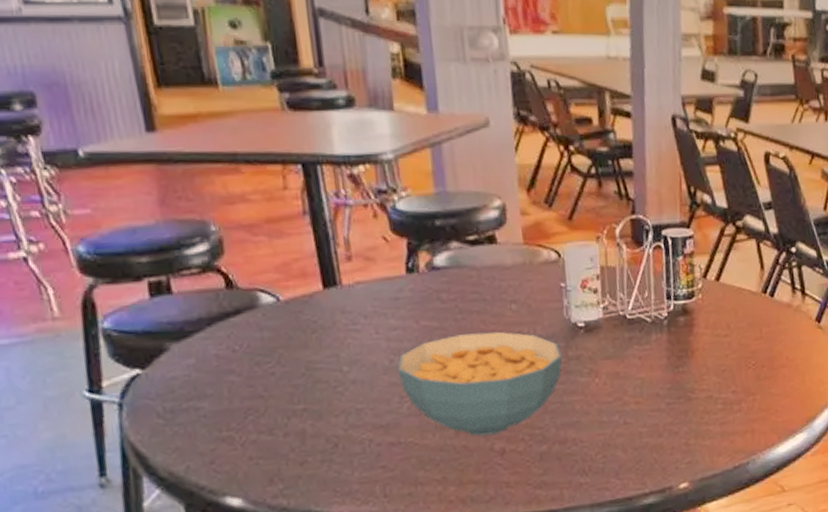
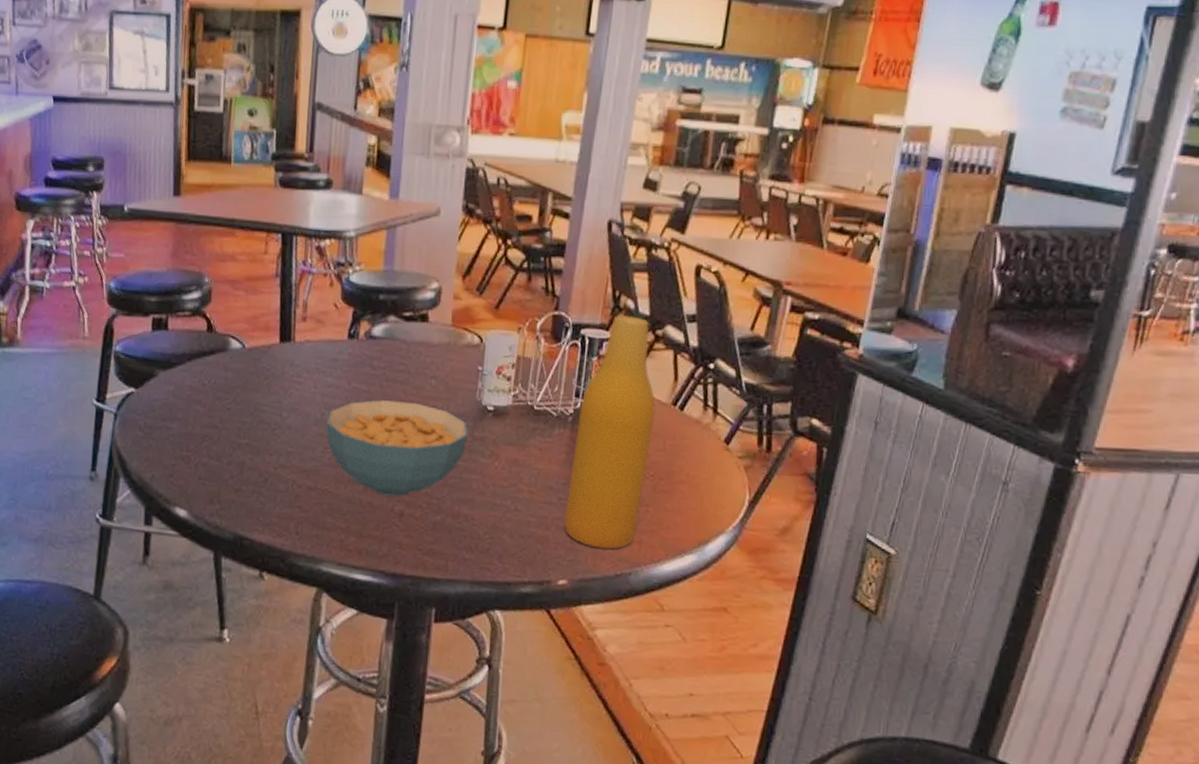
beer bottle: none [673,210,749,445] -> present [563,315,656,549]

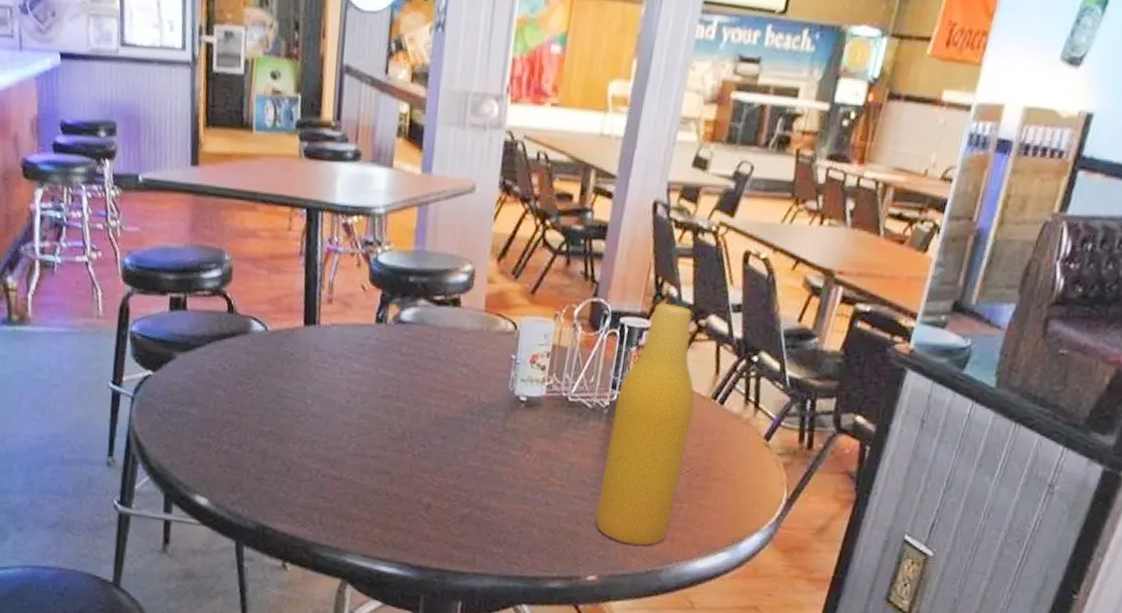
cereal bowl: present [326,399,468,497] -> none [352,387,500,489]

